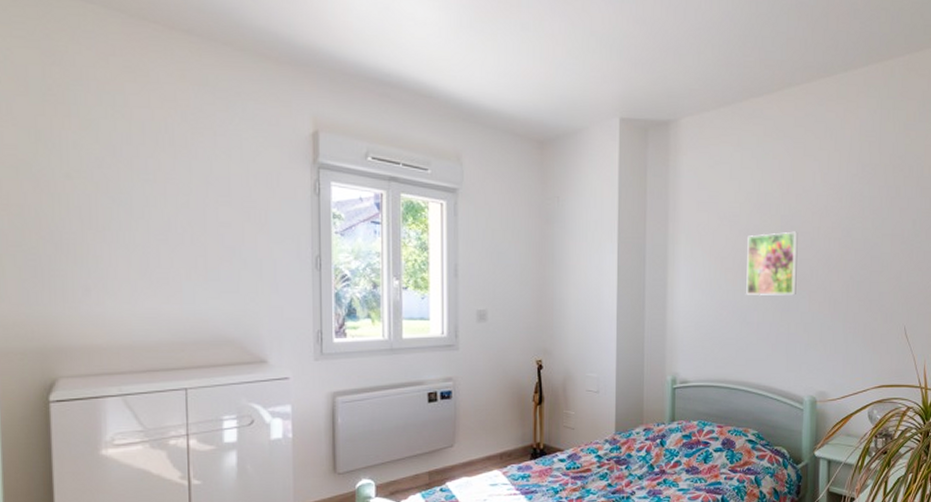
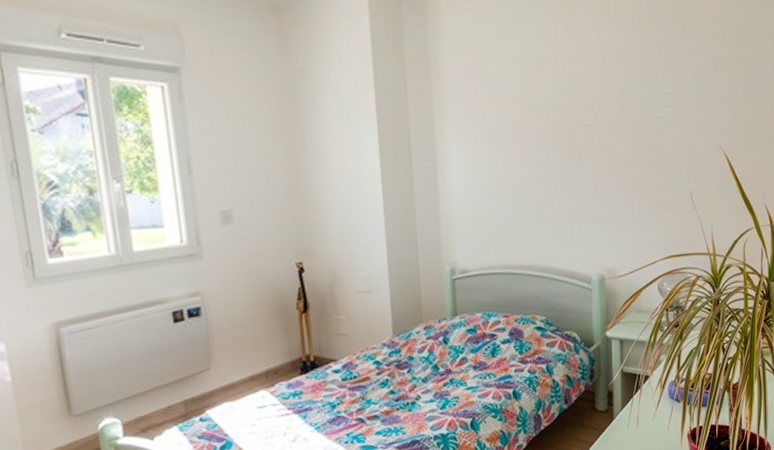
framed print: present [746,231,798,296] -> none [521,95,577,170]

